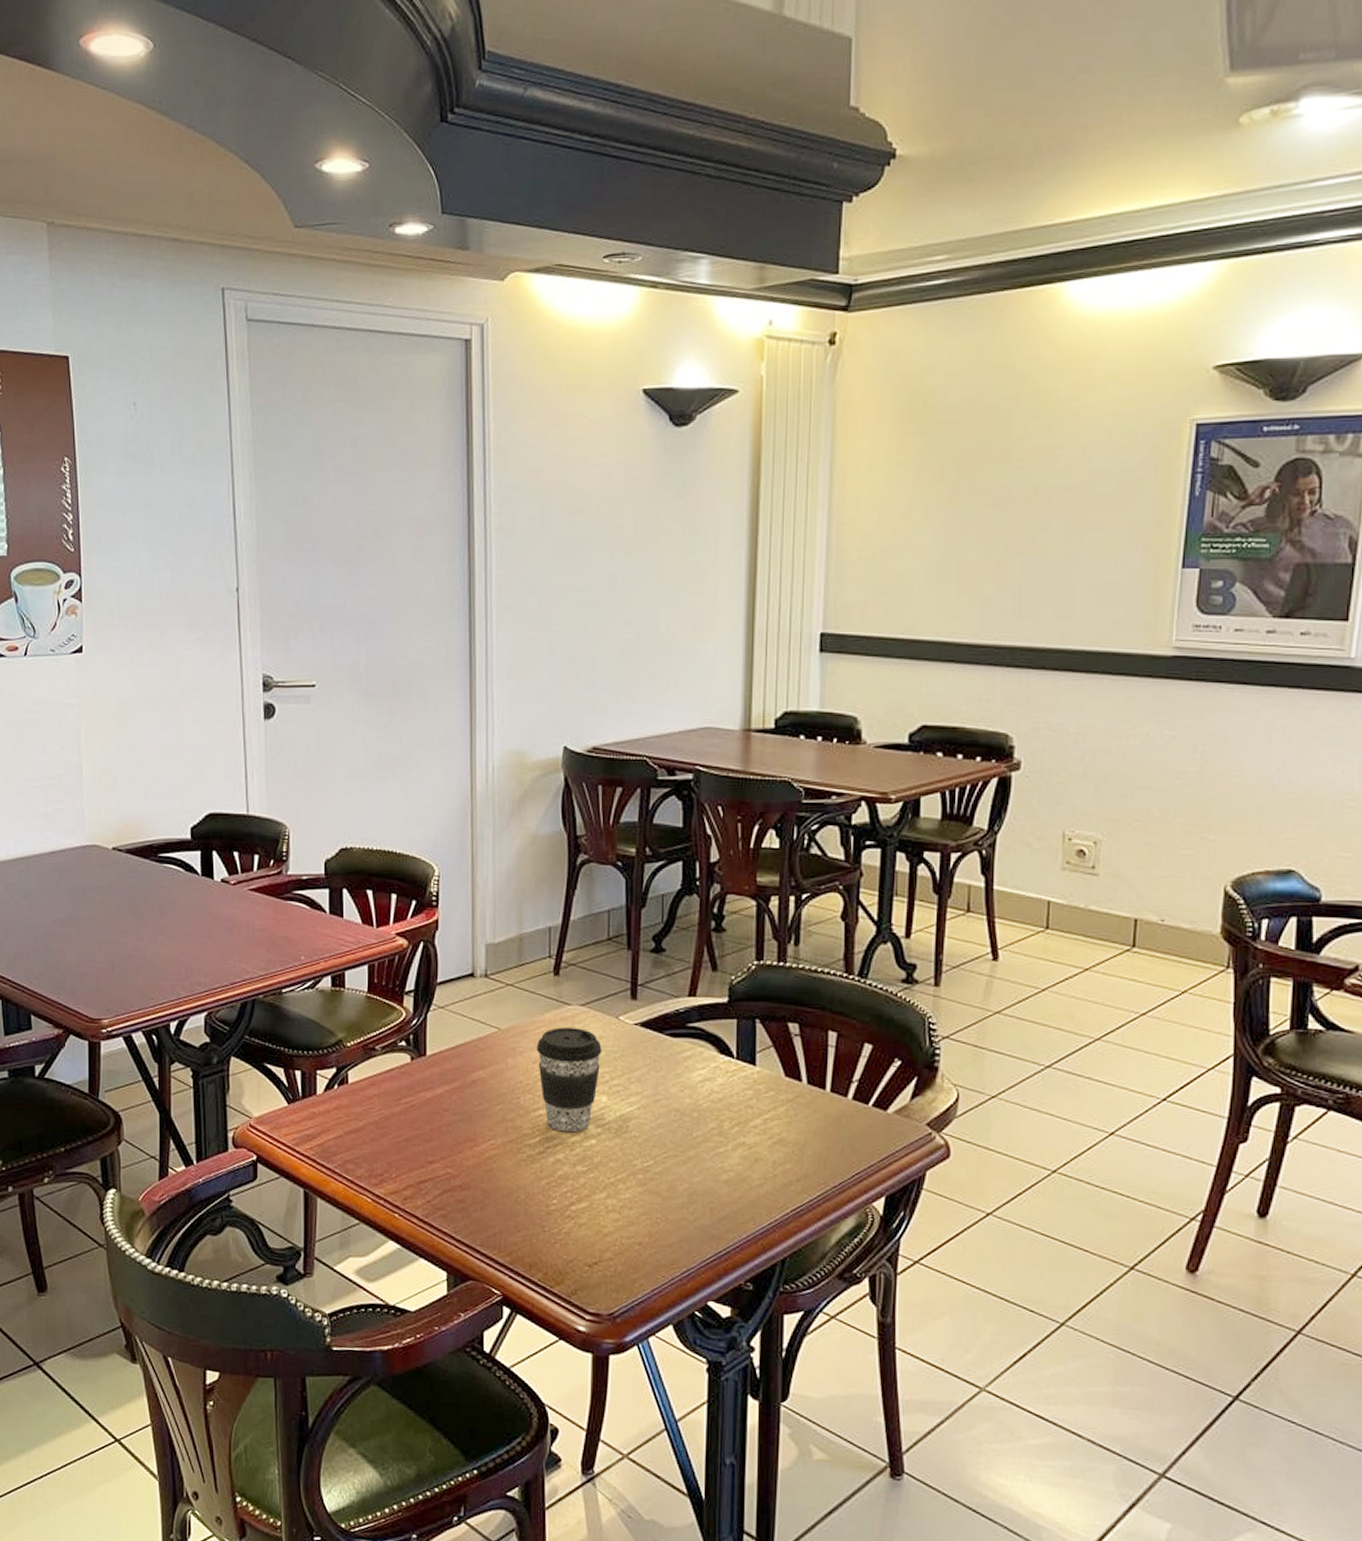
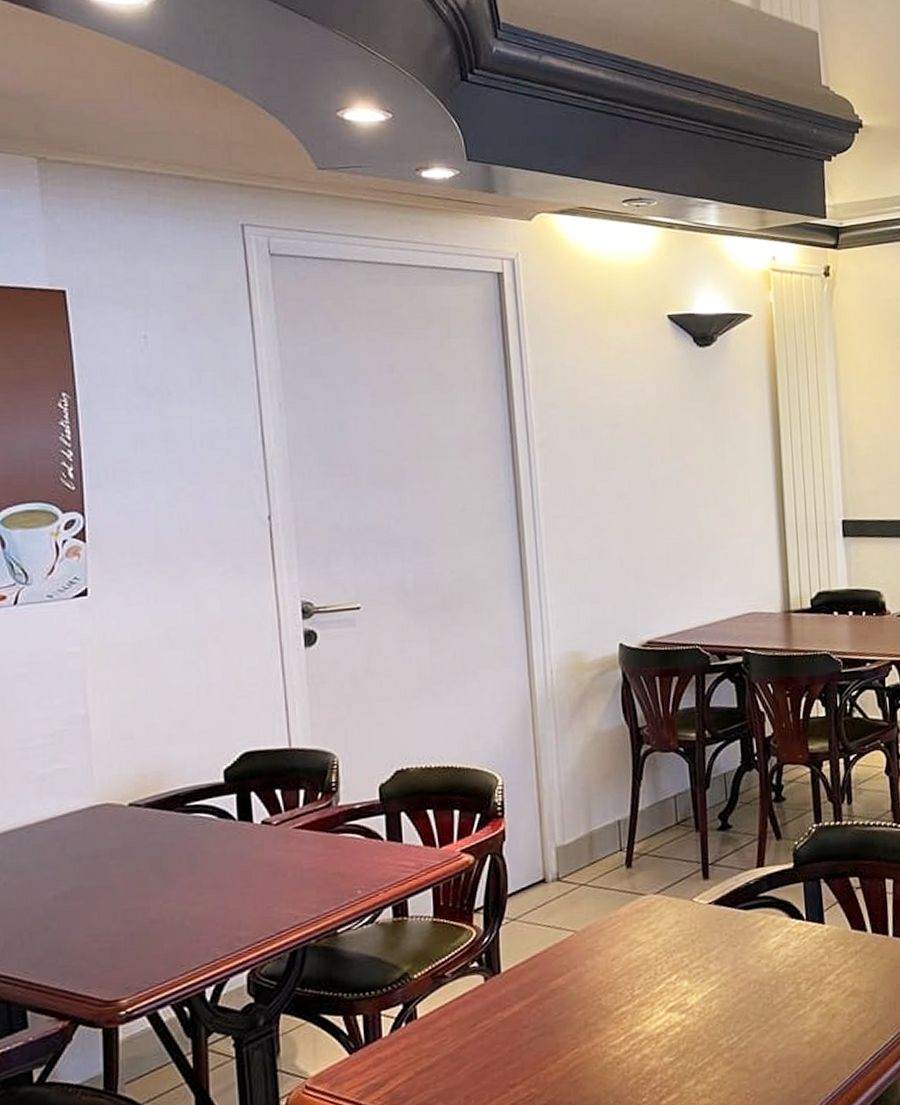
coffee cup: present [536,1027,602,1132] -> none [614,916,679,1025]

